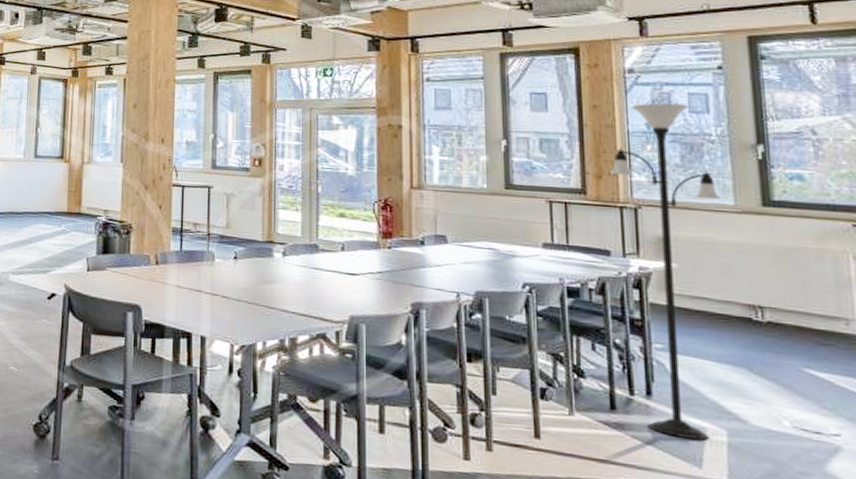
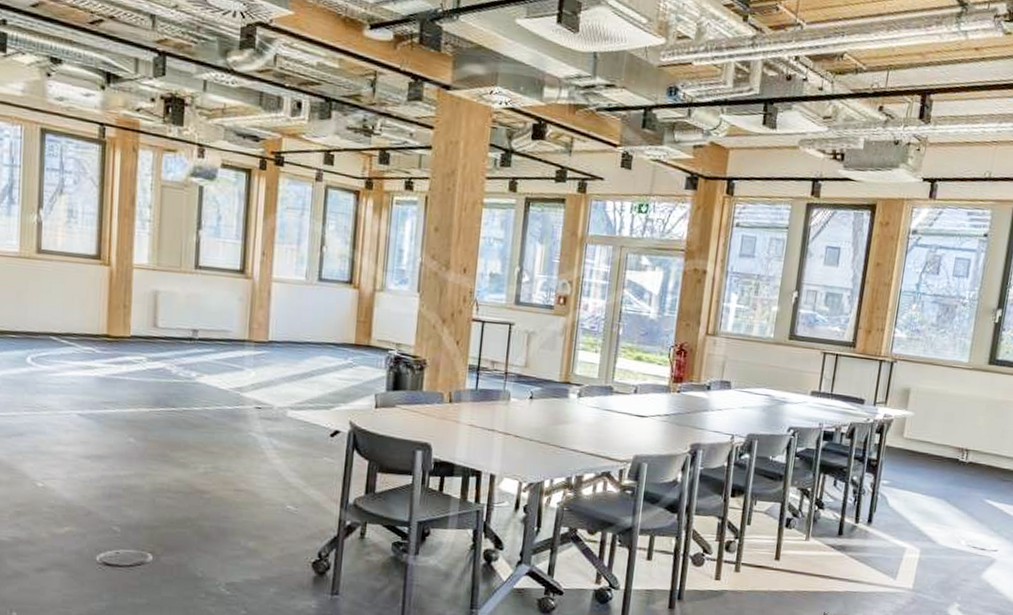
floor lamp: present [609,103,722,440] -> none [863,264,961,558]

